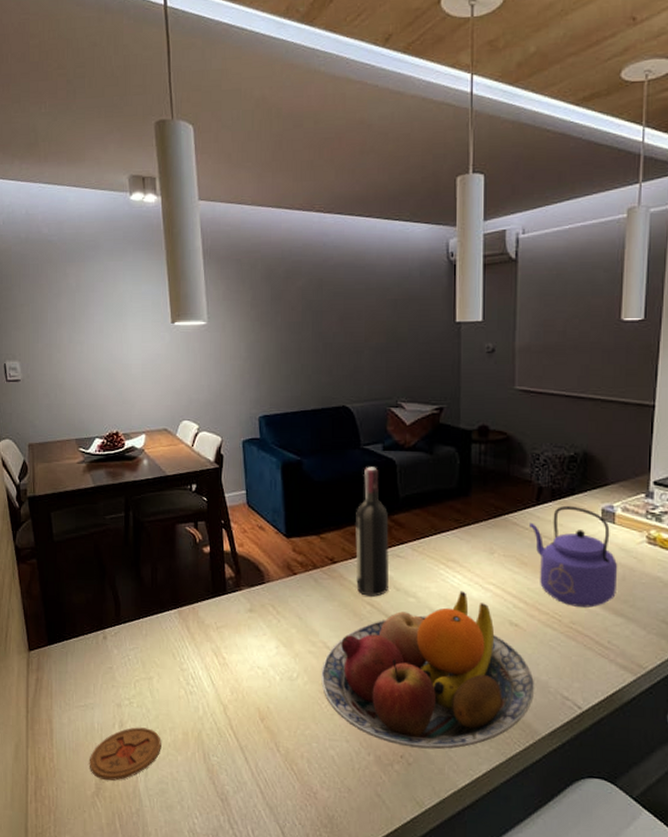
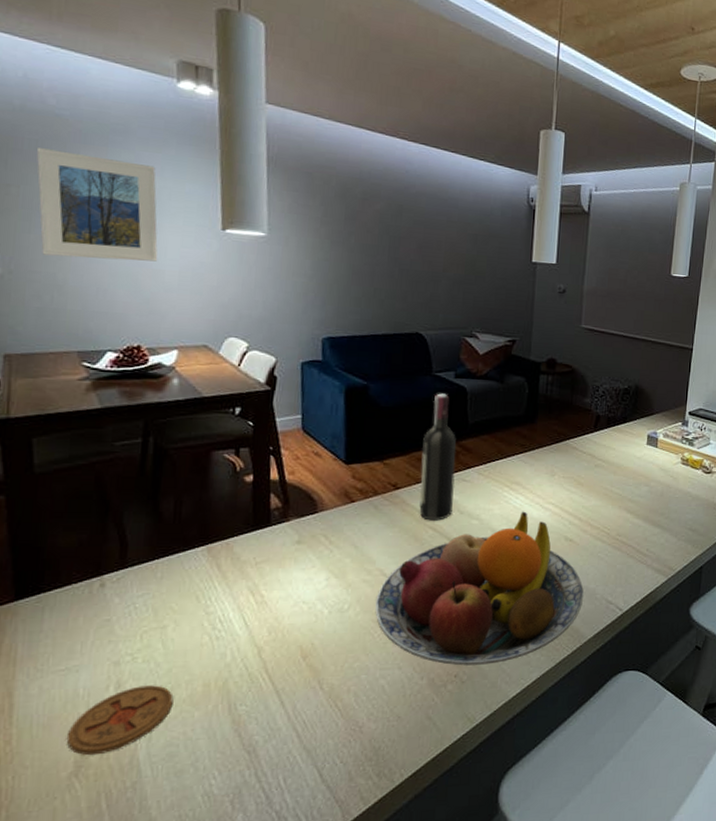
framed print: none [38,271,126,360] -> present [36,148,158,262]
kettle: present [530,505,618,608] -> none [587,432,658,521]

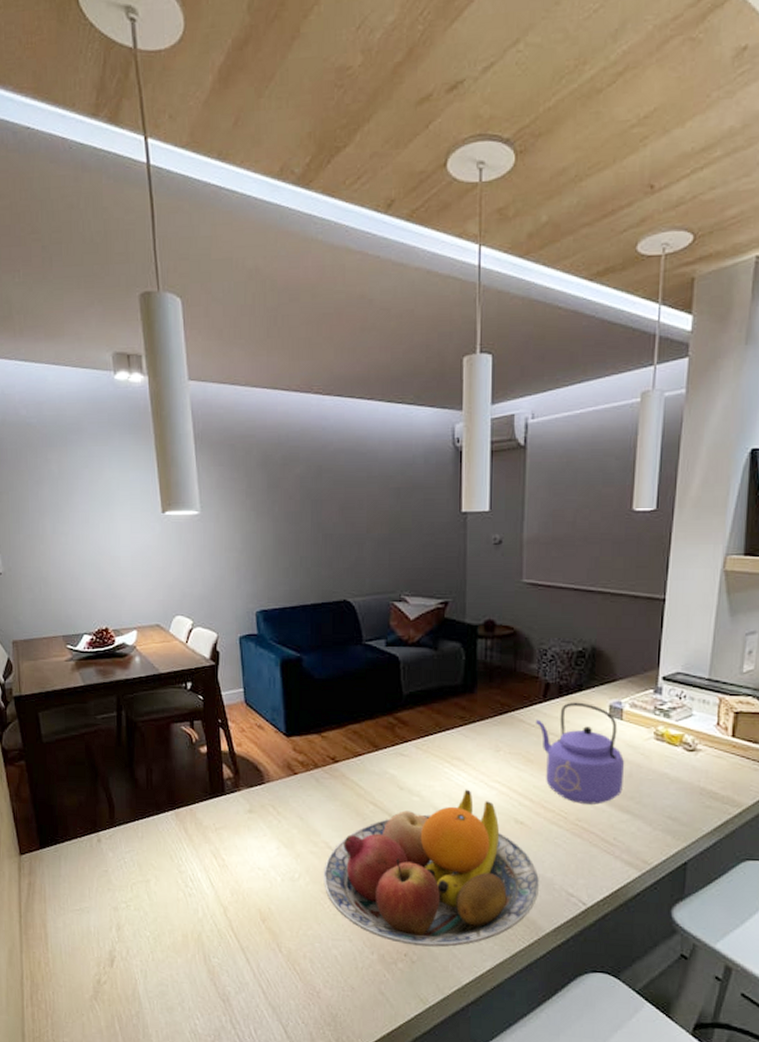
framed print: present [36,148,158,262] -> none [16,456,114,552]
coaster: present [66,685,174,756] -> none [86,930,160,984]
wine bottle: present [419,393,457,521] -> none [357,663,393,796]
kettle: none [587,432,658,521] -> present [536,702,625,805]

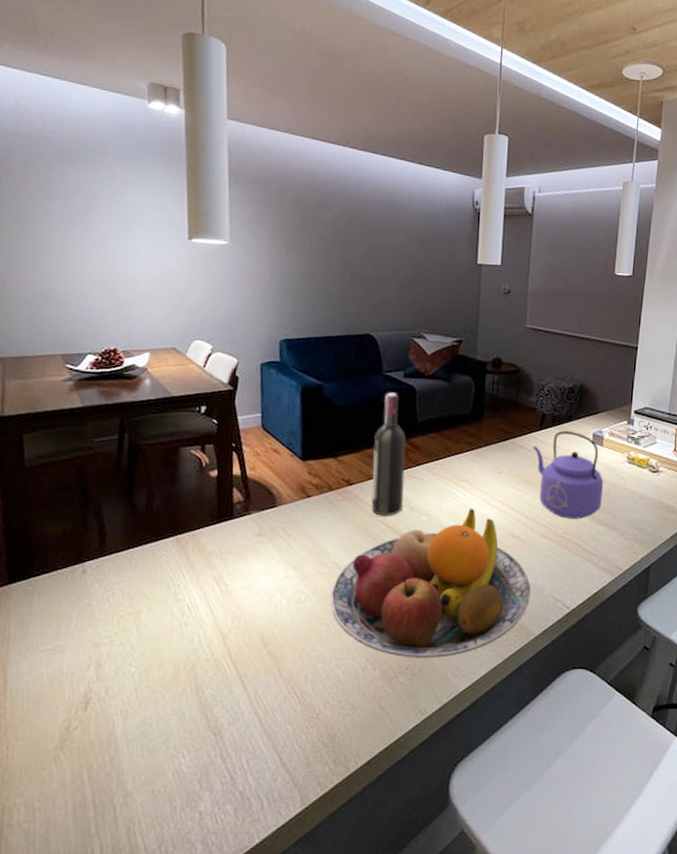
wine bottle: none [357,663,393,796] -> present [371,392,406,516]

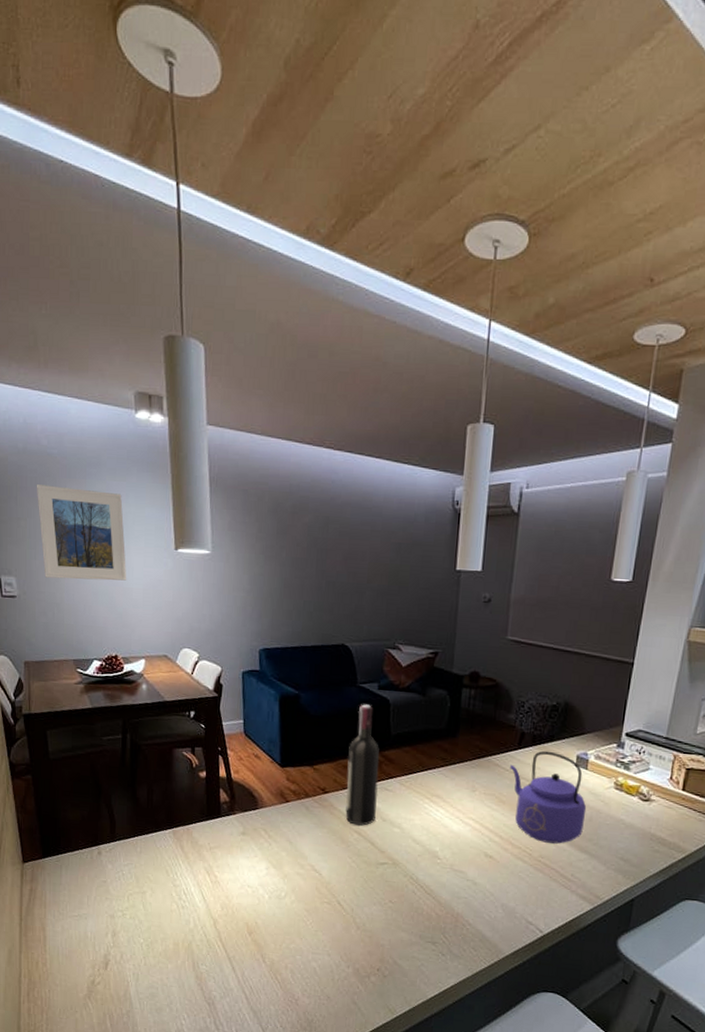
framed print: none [26,168,132,270] -> present [36,484,127,581]
fruit bowl: present [330,508,531,658] -> none [307,824,503,965]

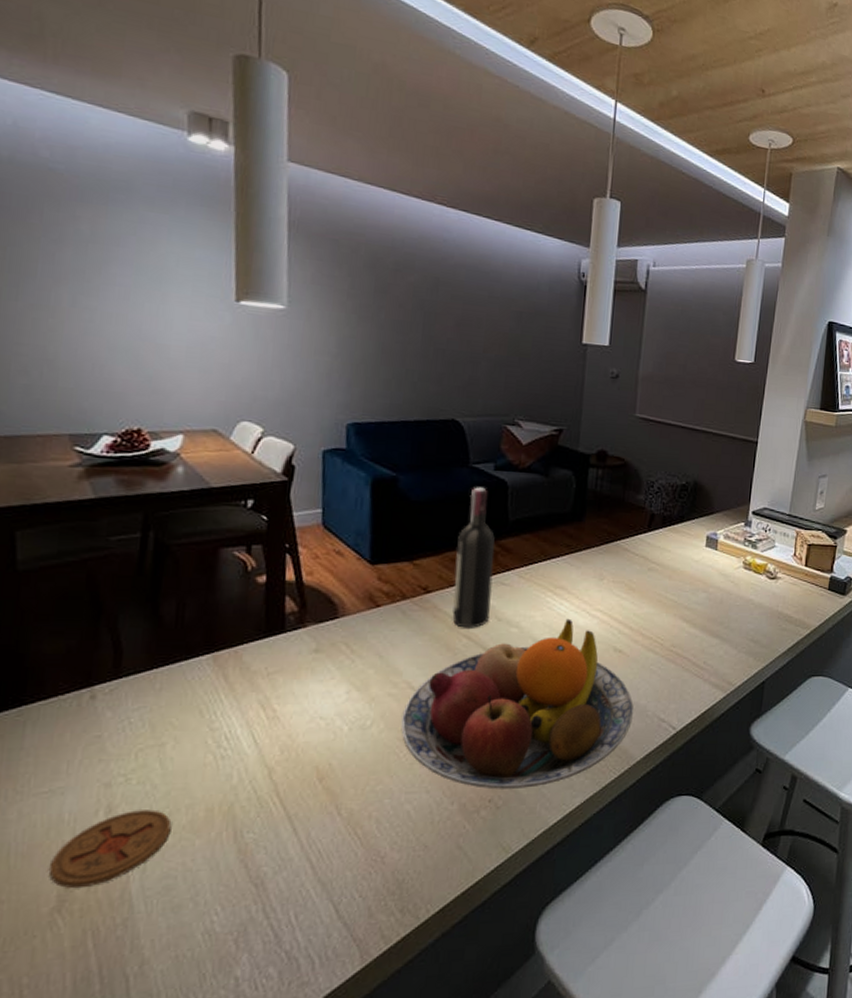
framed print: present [36,484,127,581] -> none [26,205,163,335]
coaster: none [81,937,153,985] -> present [48,809,172,889]
fruit bowl: none [307,824,503,965] -> present [401,618,633,790]
kettle: present [510,750,587,844] -> none [640,532,717,630]

